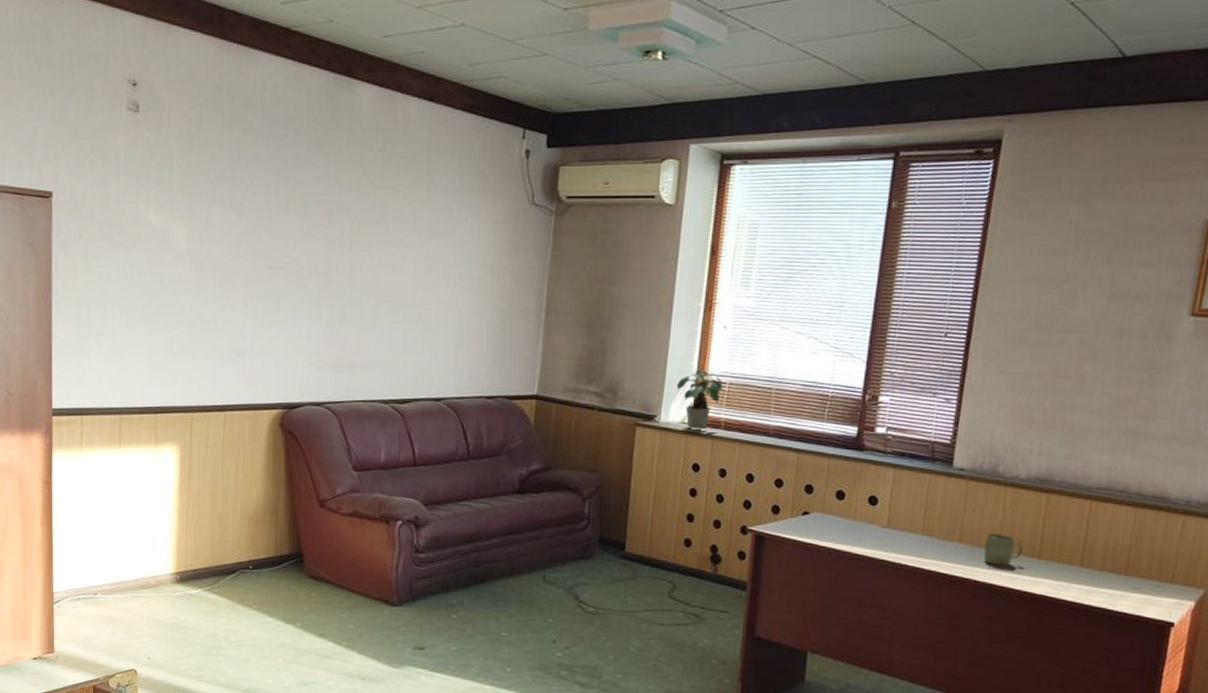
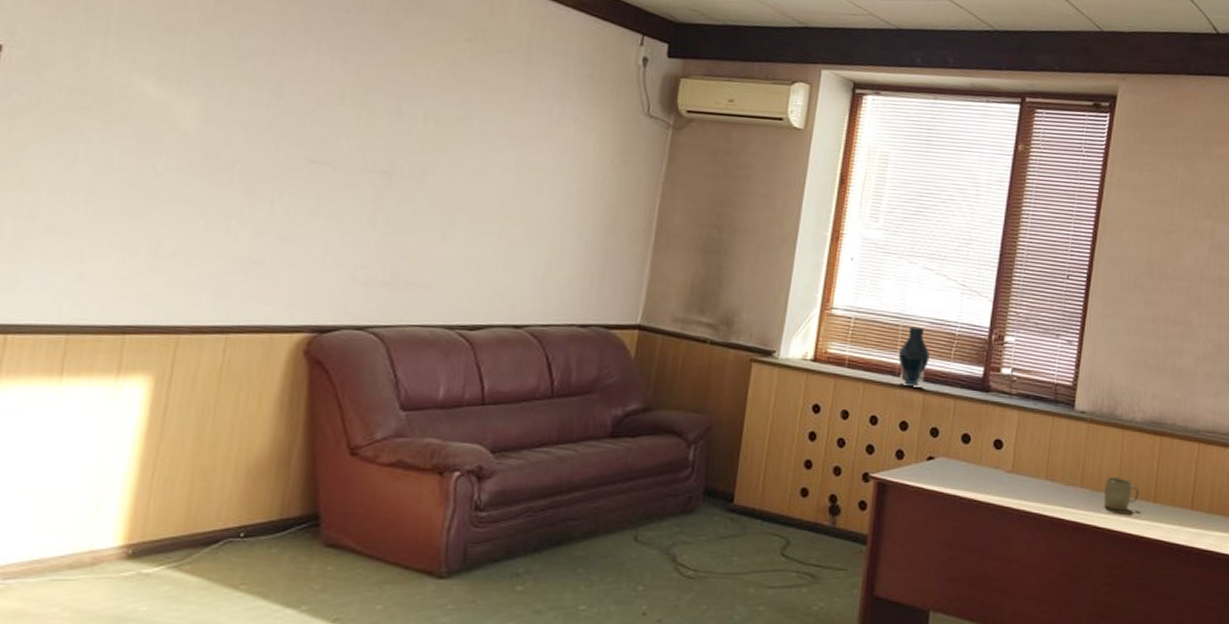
potted plant: present [676,370,723,430] -> none [798,303,849,367]
vase: none [772,389,803,447] -> present [898,327,930,387]

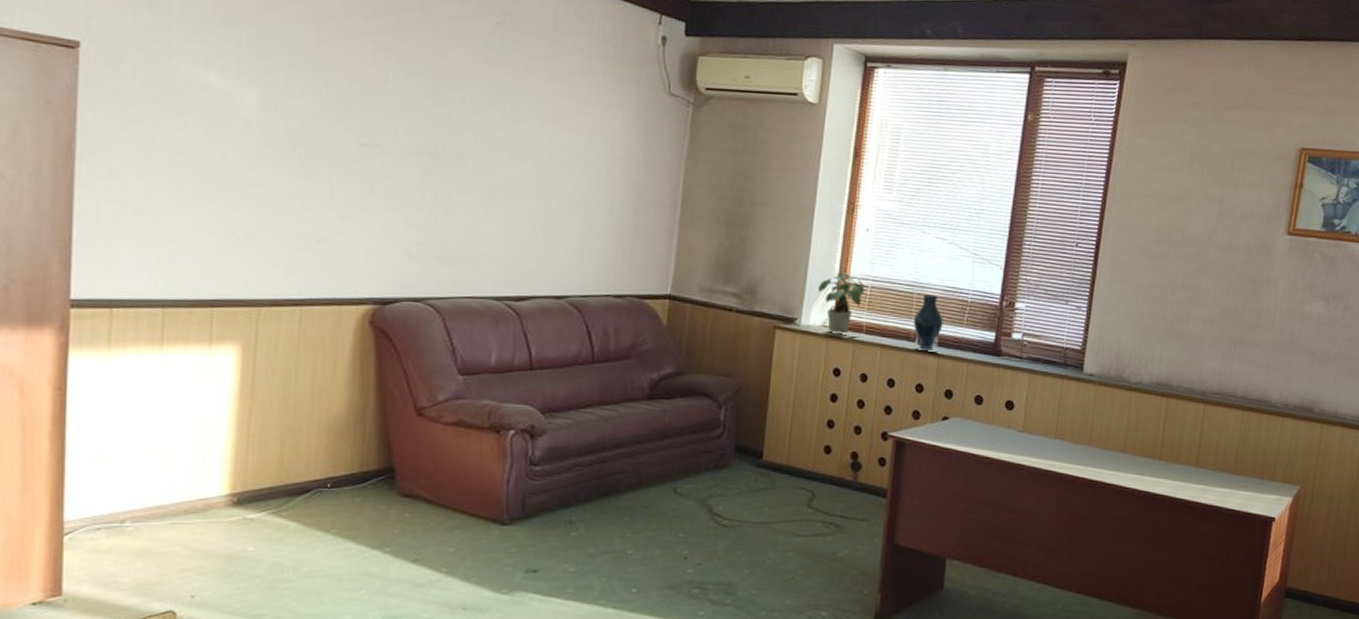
potted plant: none [798,303,849,367] -> present [817,272,865,333]
mug: present [1104,478,1140,511] -> none [1111,437,1147,468]

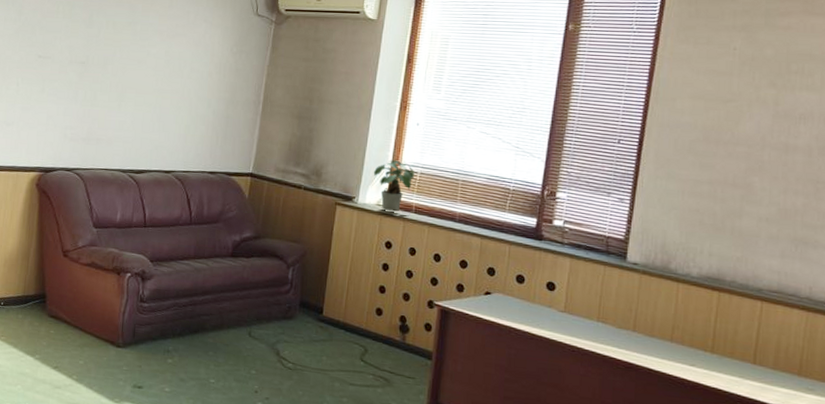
vase: present [913,294,943,352] -> none [458,181,487,232]

